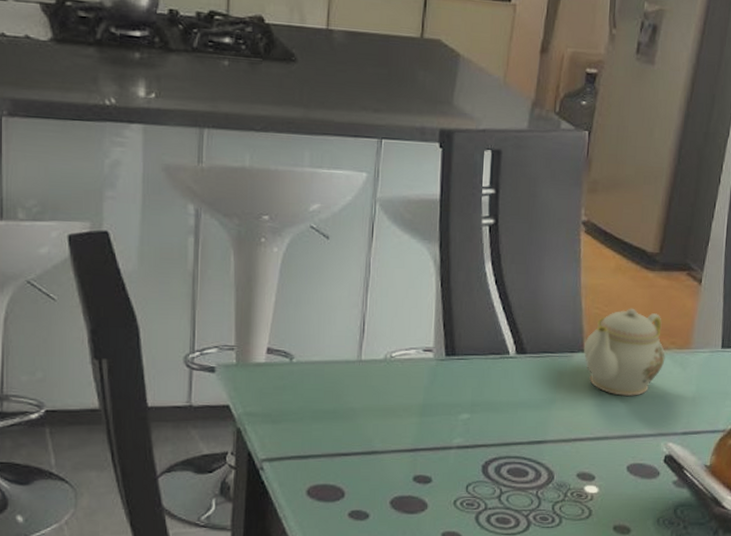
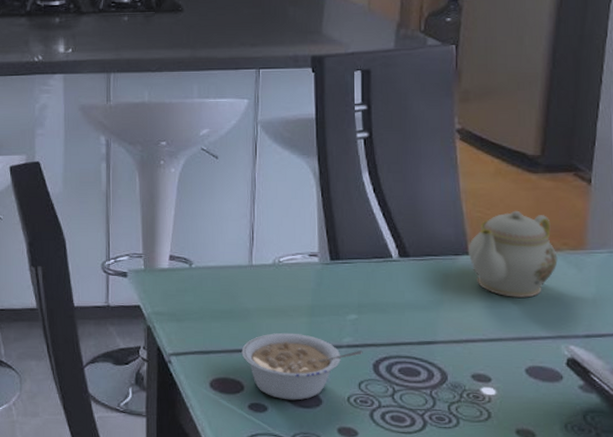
legume: none [344,434,473,506] -> present [241,332,363,401]

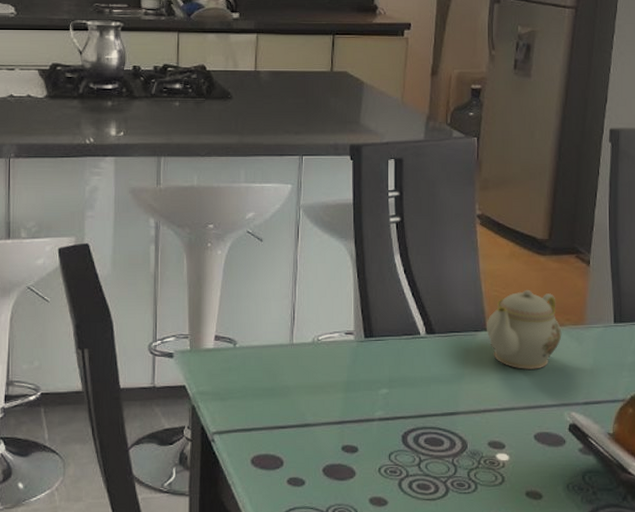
legume: present [241,332,363,401] -> none [281,408,393,473]

